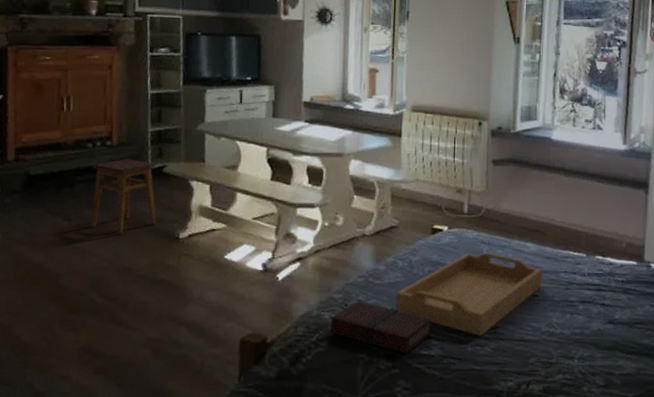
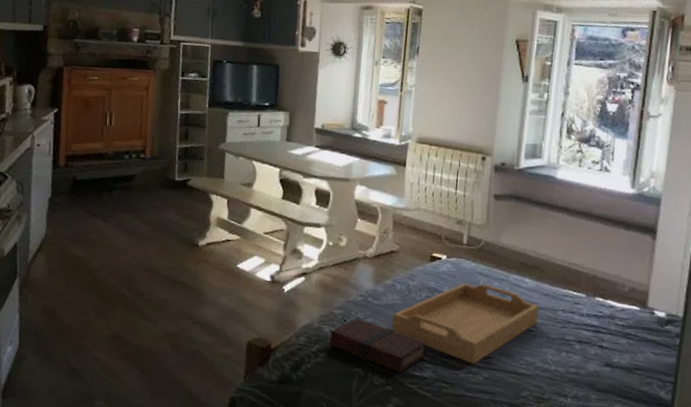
stool: present [91,158,157,234] -> none [124,170,182,238]

